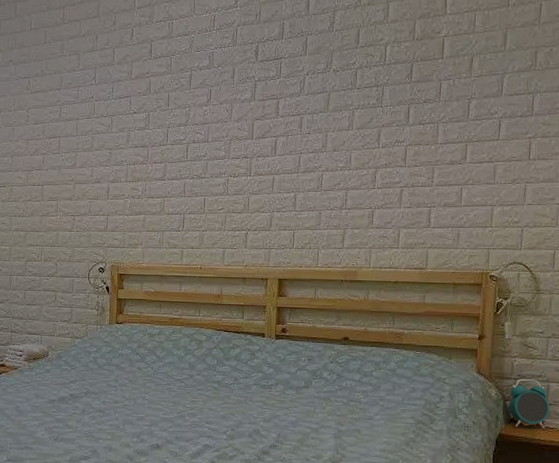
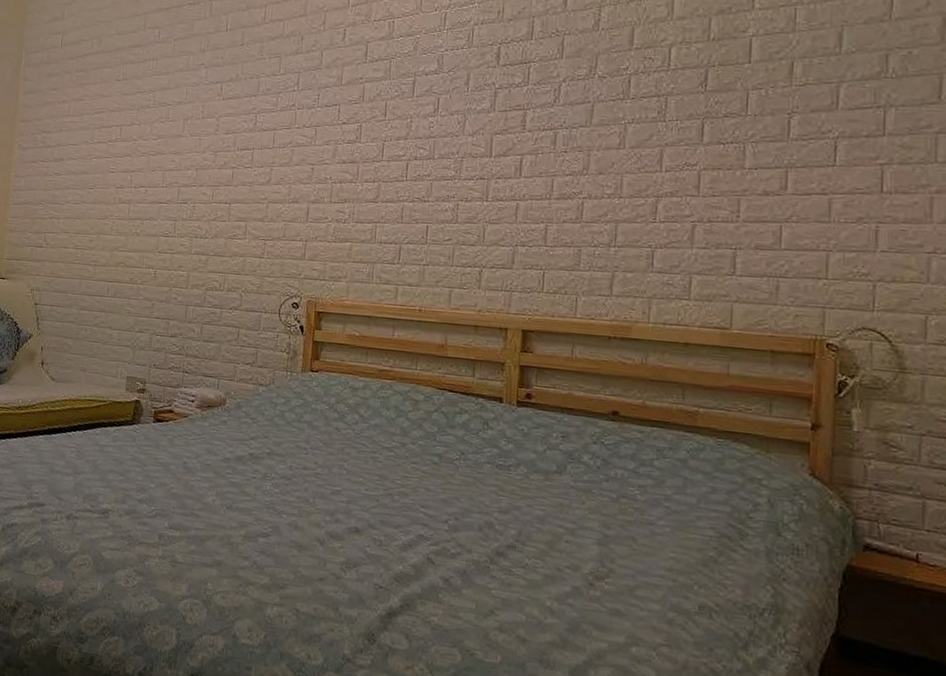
alarm clock: present [508,379,550,429] -> none [861,490,928,565]

